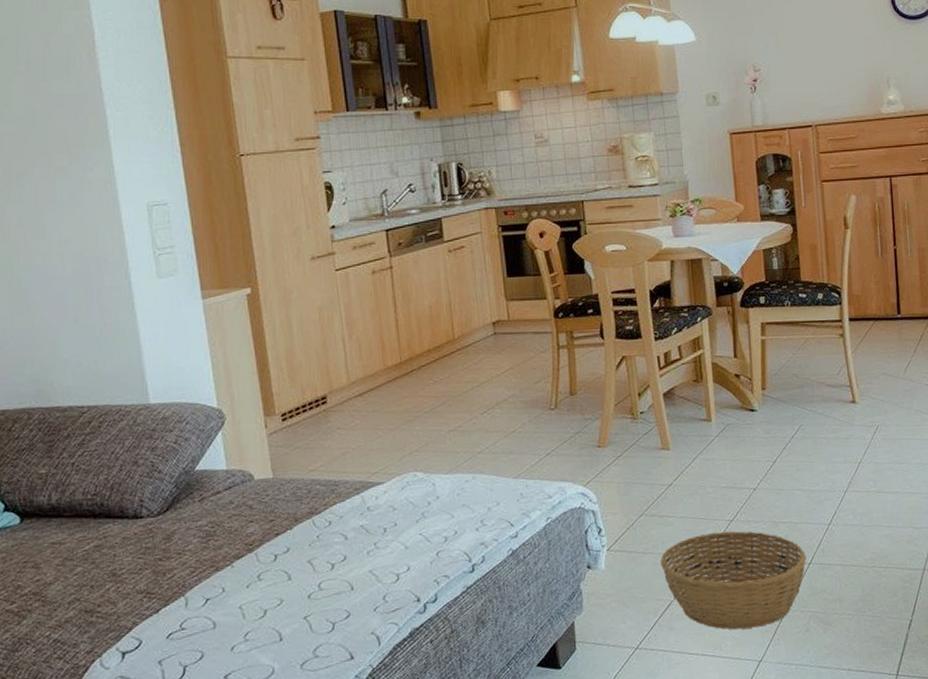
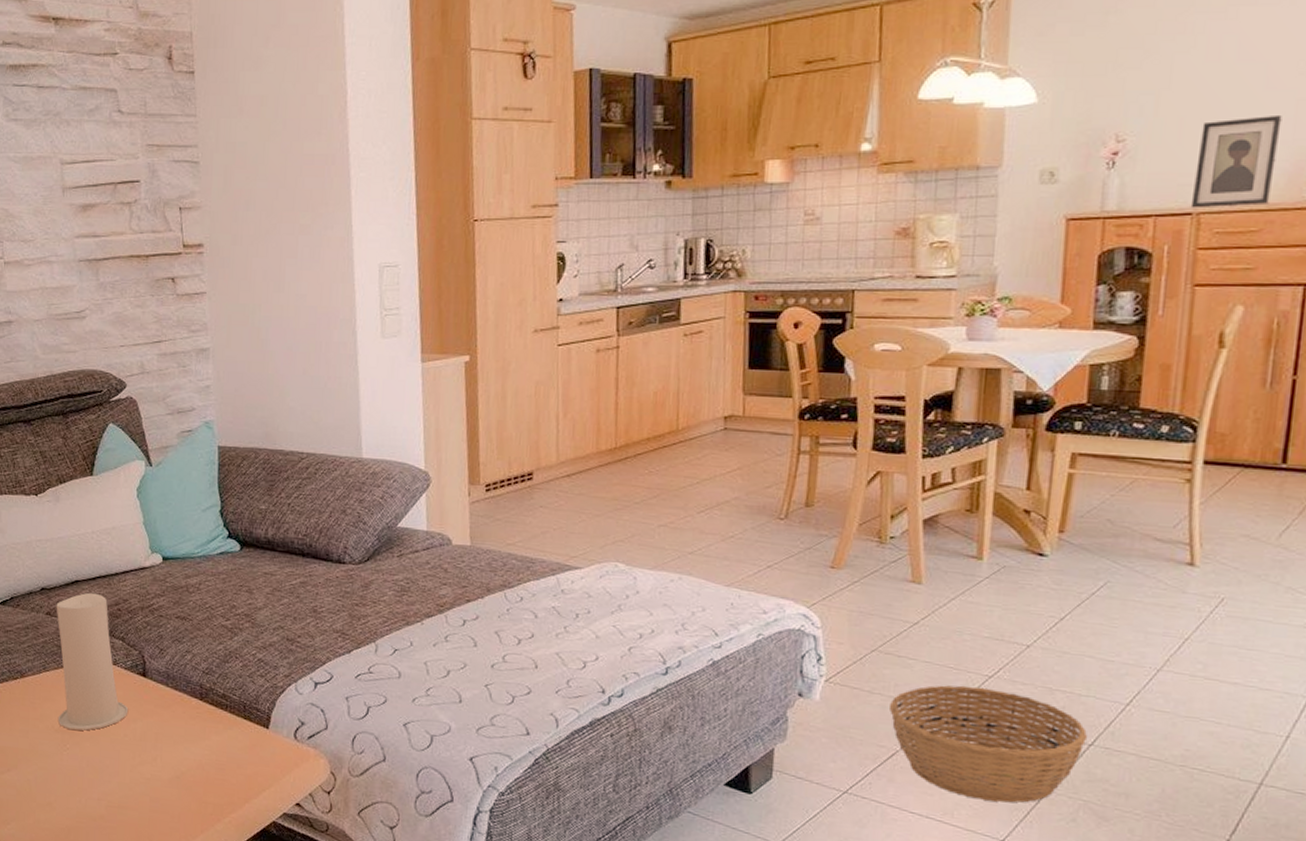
picture frame: none [808,49,859,122] -> present [1190,114,1282,209]

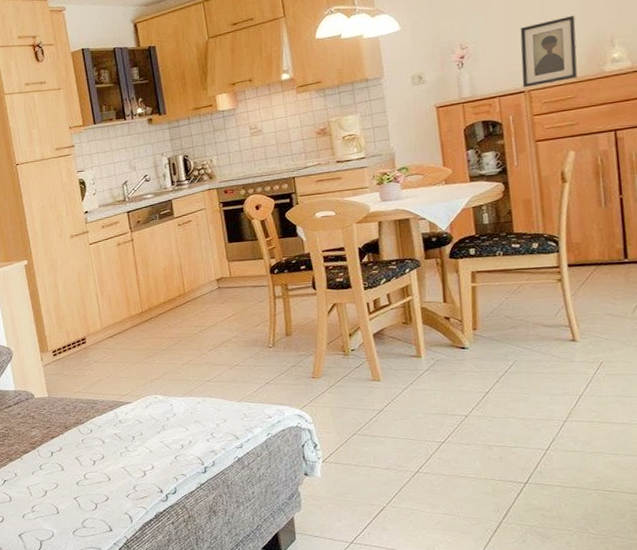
basket: present [890,685,1088,803] -> none [373,451,523,535]

